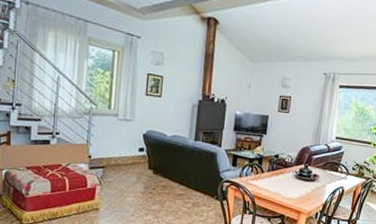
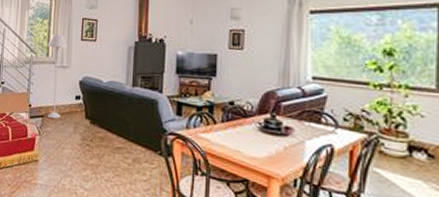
floor lamp: none [108,87,132,170] -> present [47,34,68,119]

